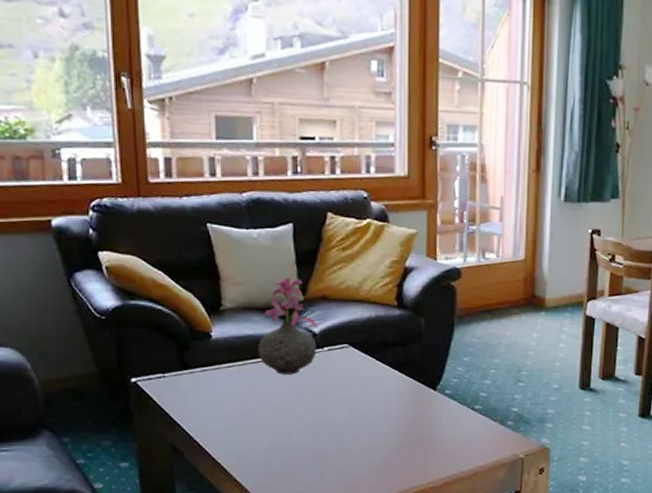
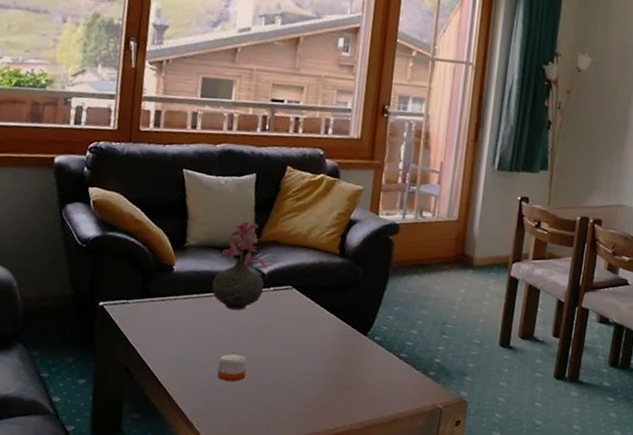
candle: none [276,421,309,450] -> present [217,353,247,381]

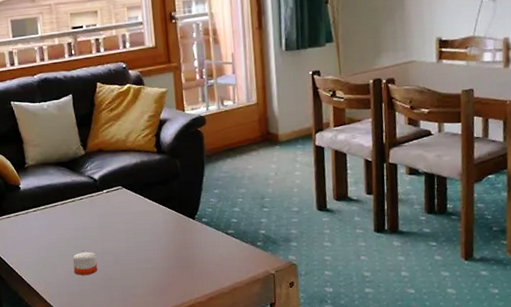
vase: present [212,220,268,310] -> none [54,137,98,214]

